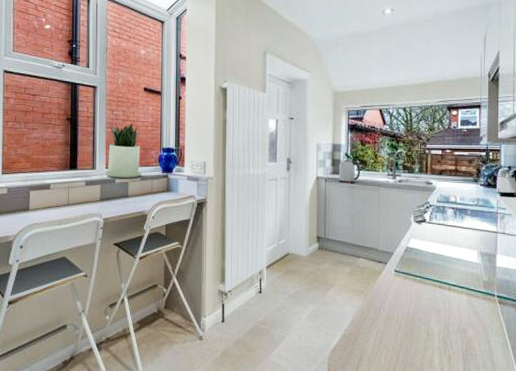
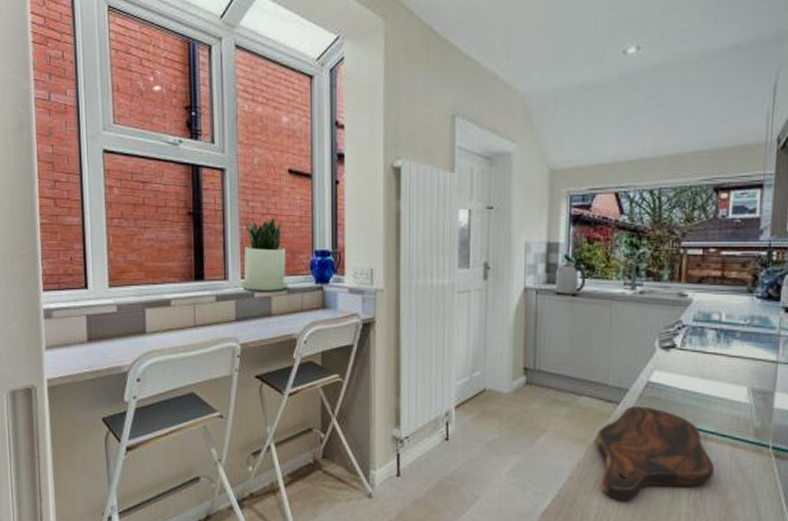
cutting board: none [371,265,456,338] -> present [596,405,714,500]

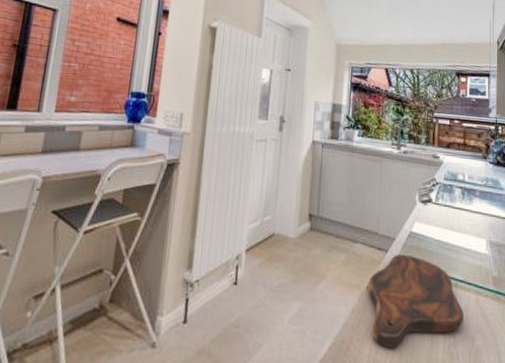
planter: present [240,217,288,291] -> none [52,54,104,127]
kettle: present [555,263,586,296] -> none [337,123,363,152]

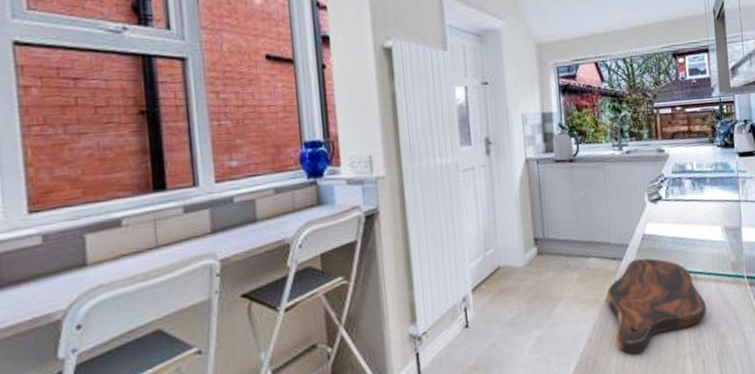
kettle: none [337,123,363,152] -> present [553,131,580,164]

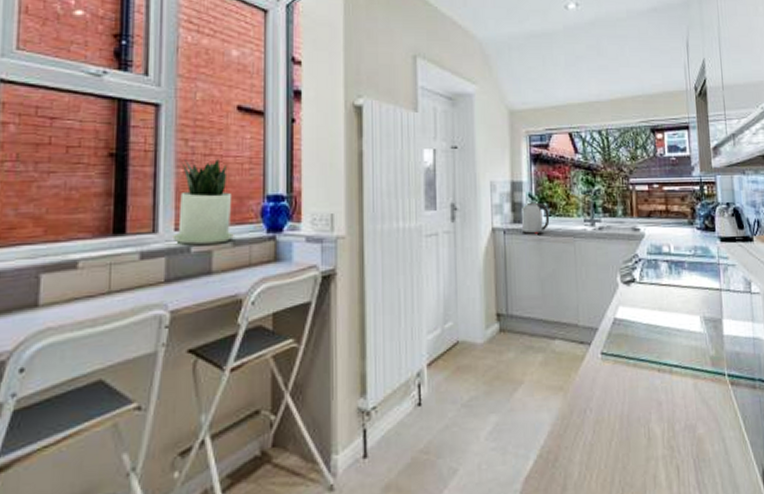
planter: none [214,110,275,196] -> present [172,158,234,245]
cutting board: present [606,258,706,354] -> none [572,344,682,451]

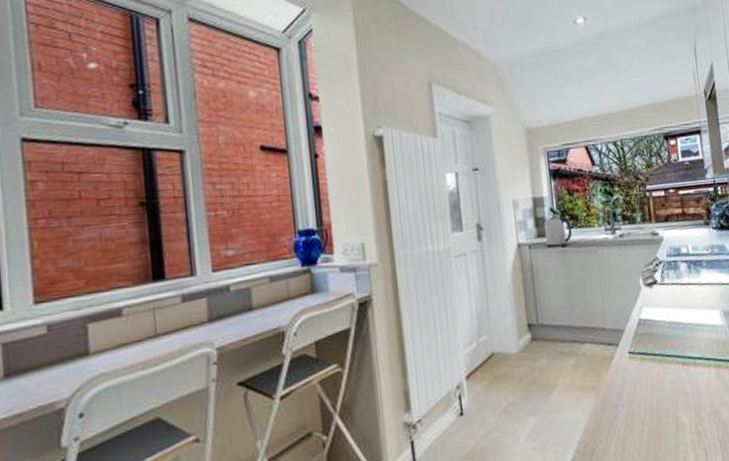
planter: present [172,158,234,245] -> none [210,200,270,285]

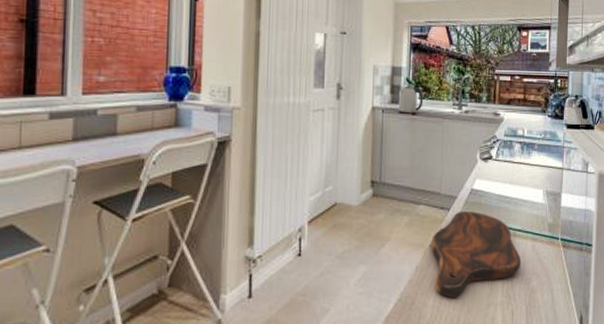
cutting board: none [602,343,707,442] -> present [431,210,521,297]

